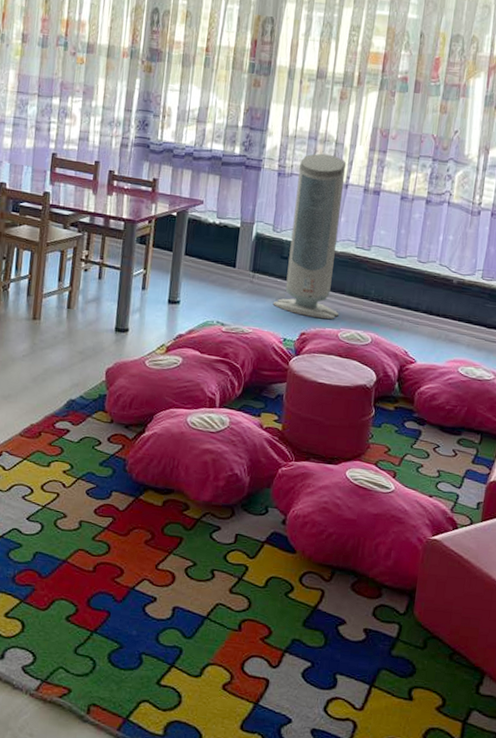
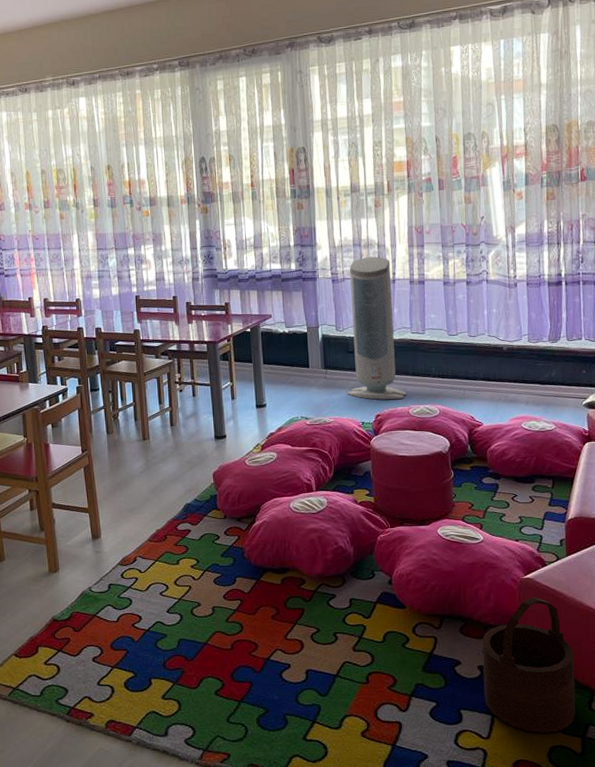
wooden bucket: none [365,560,471,713] -> present [482,596,576,733]

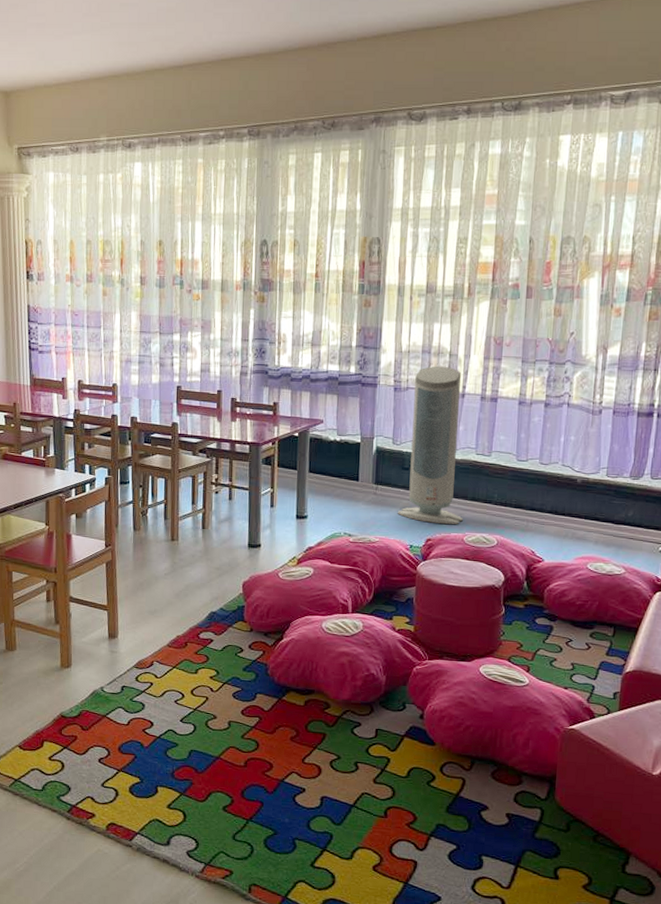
wooden bucket: present [482,596,576,733] -> none [509,748,613,891]

